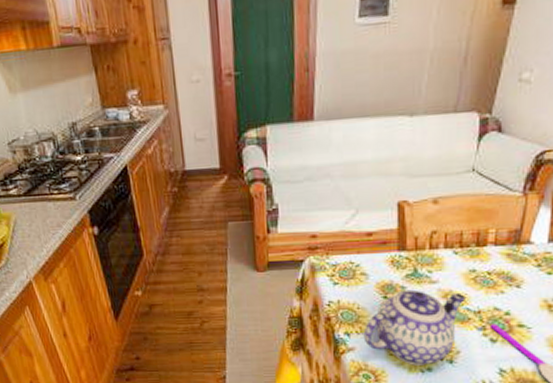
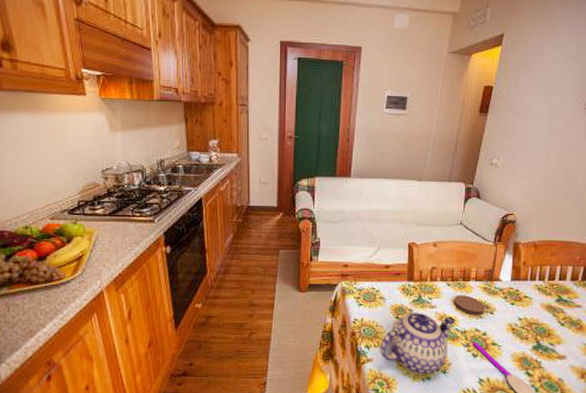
coaster: none [462,265,508,291] -> present [453,295,485,316]

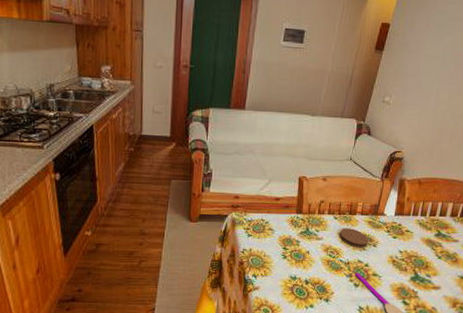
teapot: present [380,312,455,375] -> none [266,243,340,303]

